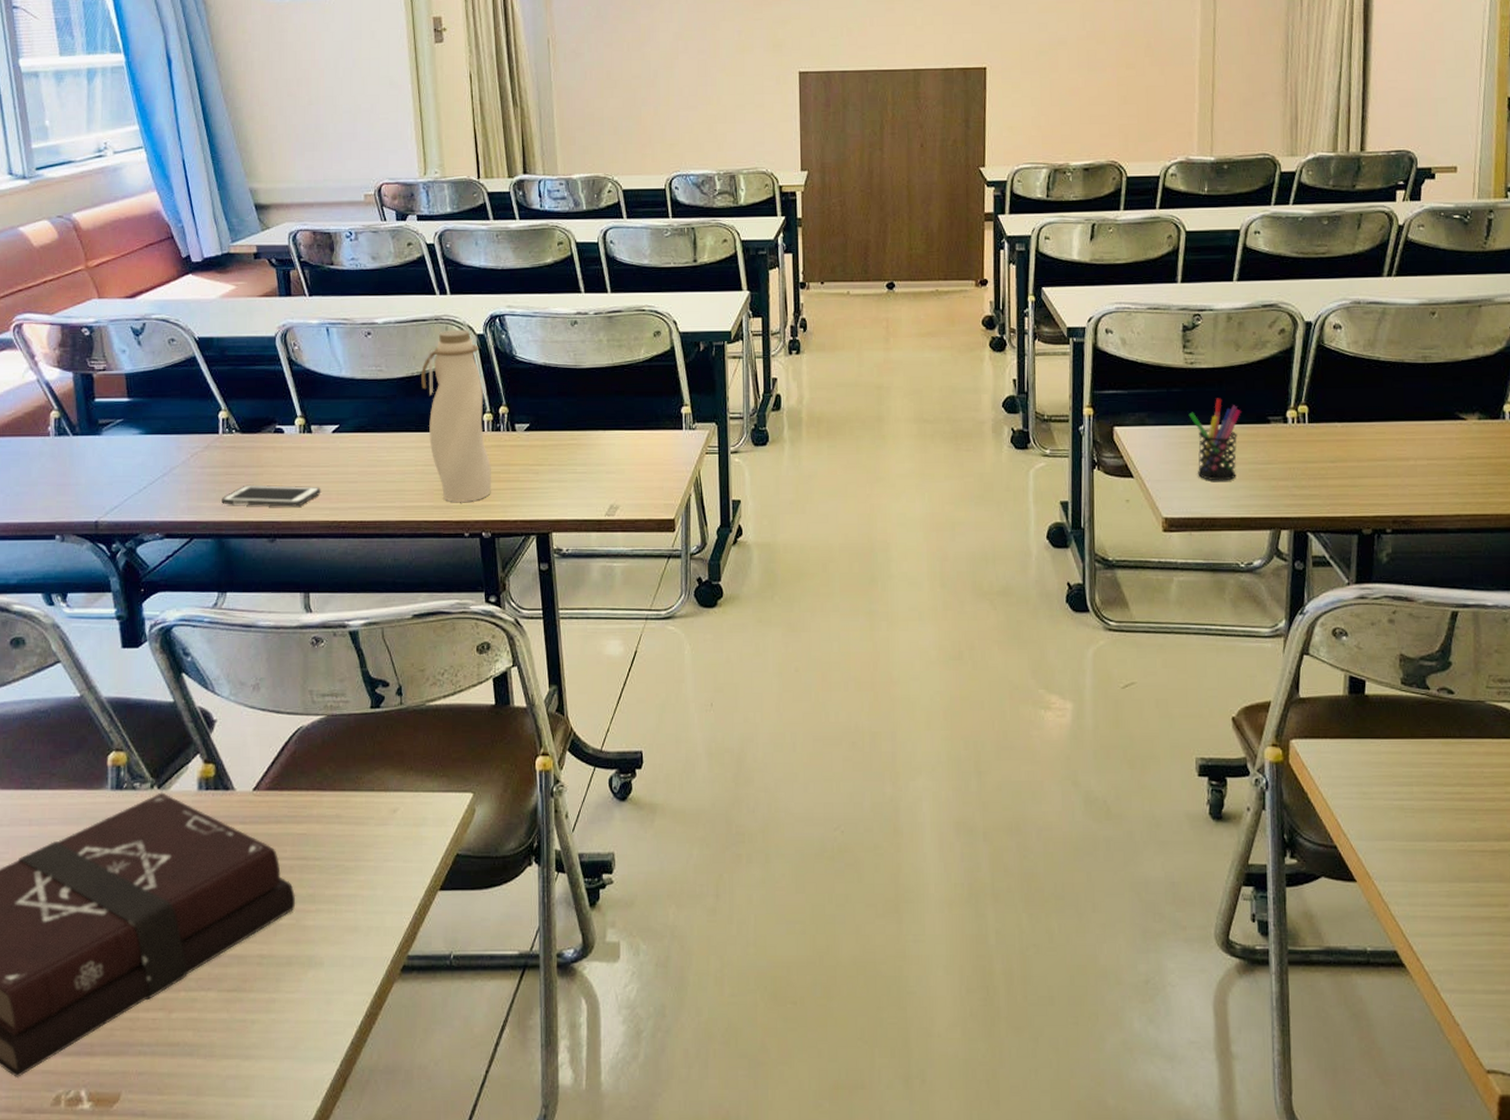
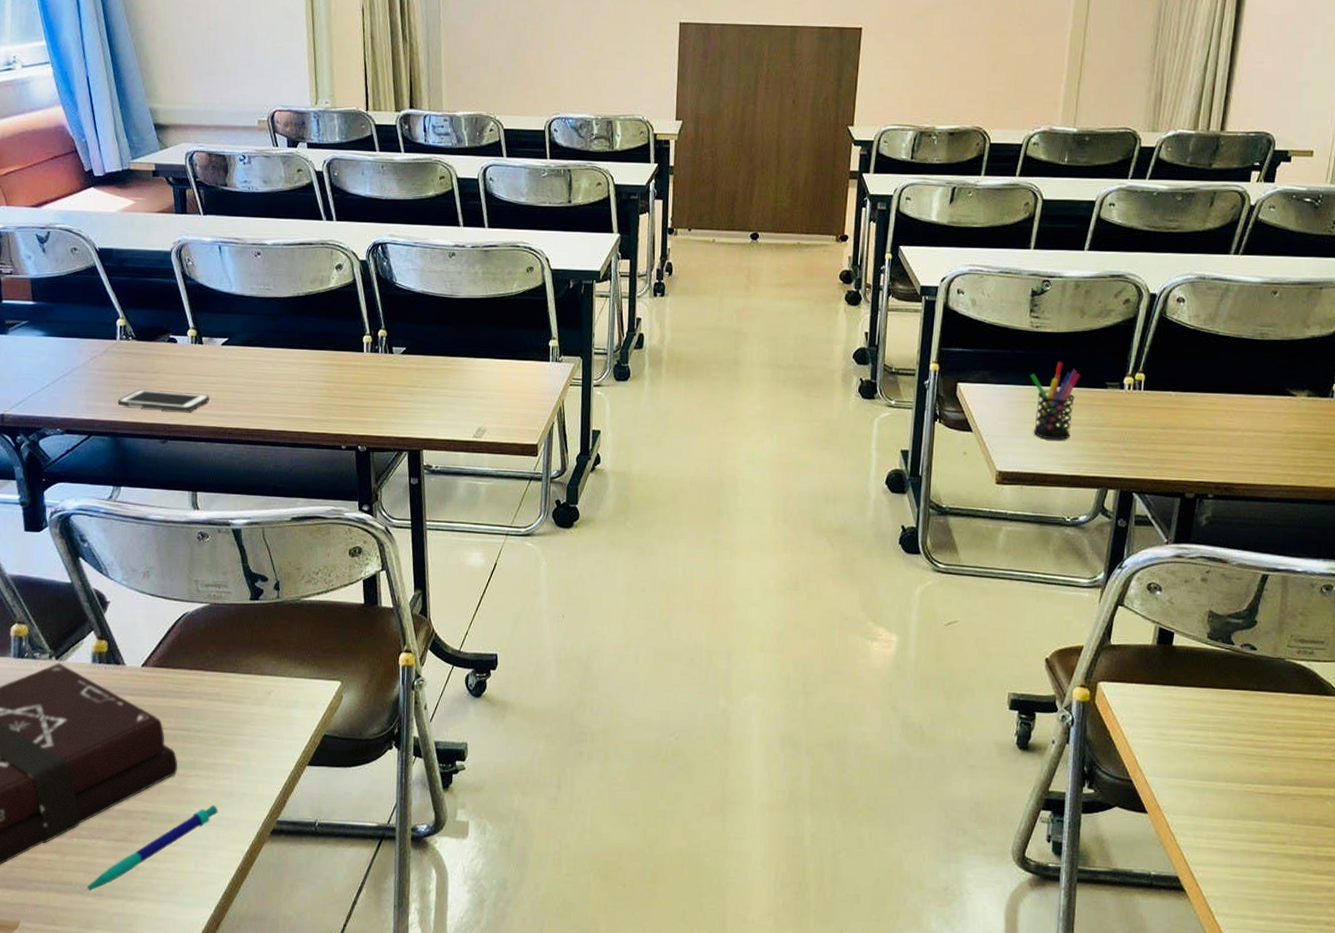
pen: none [193,943,342,1053] -> present [84,805,218,892]
water bottle: present [421,329,491,502] -> none [306,254,369,417]

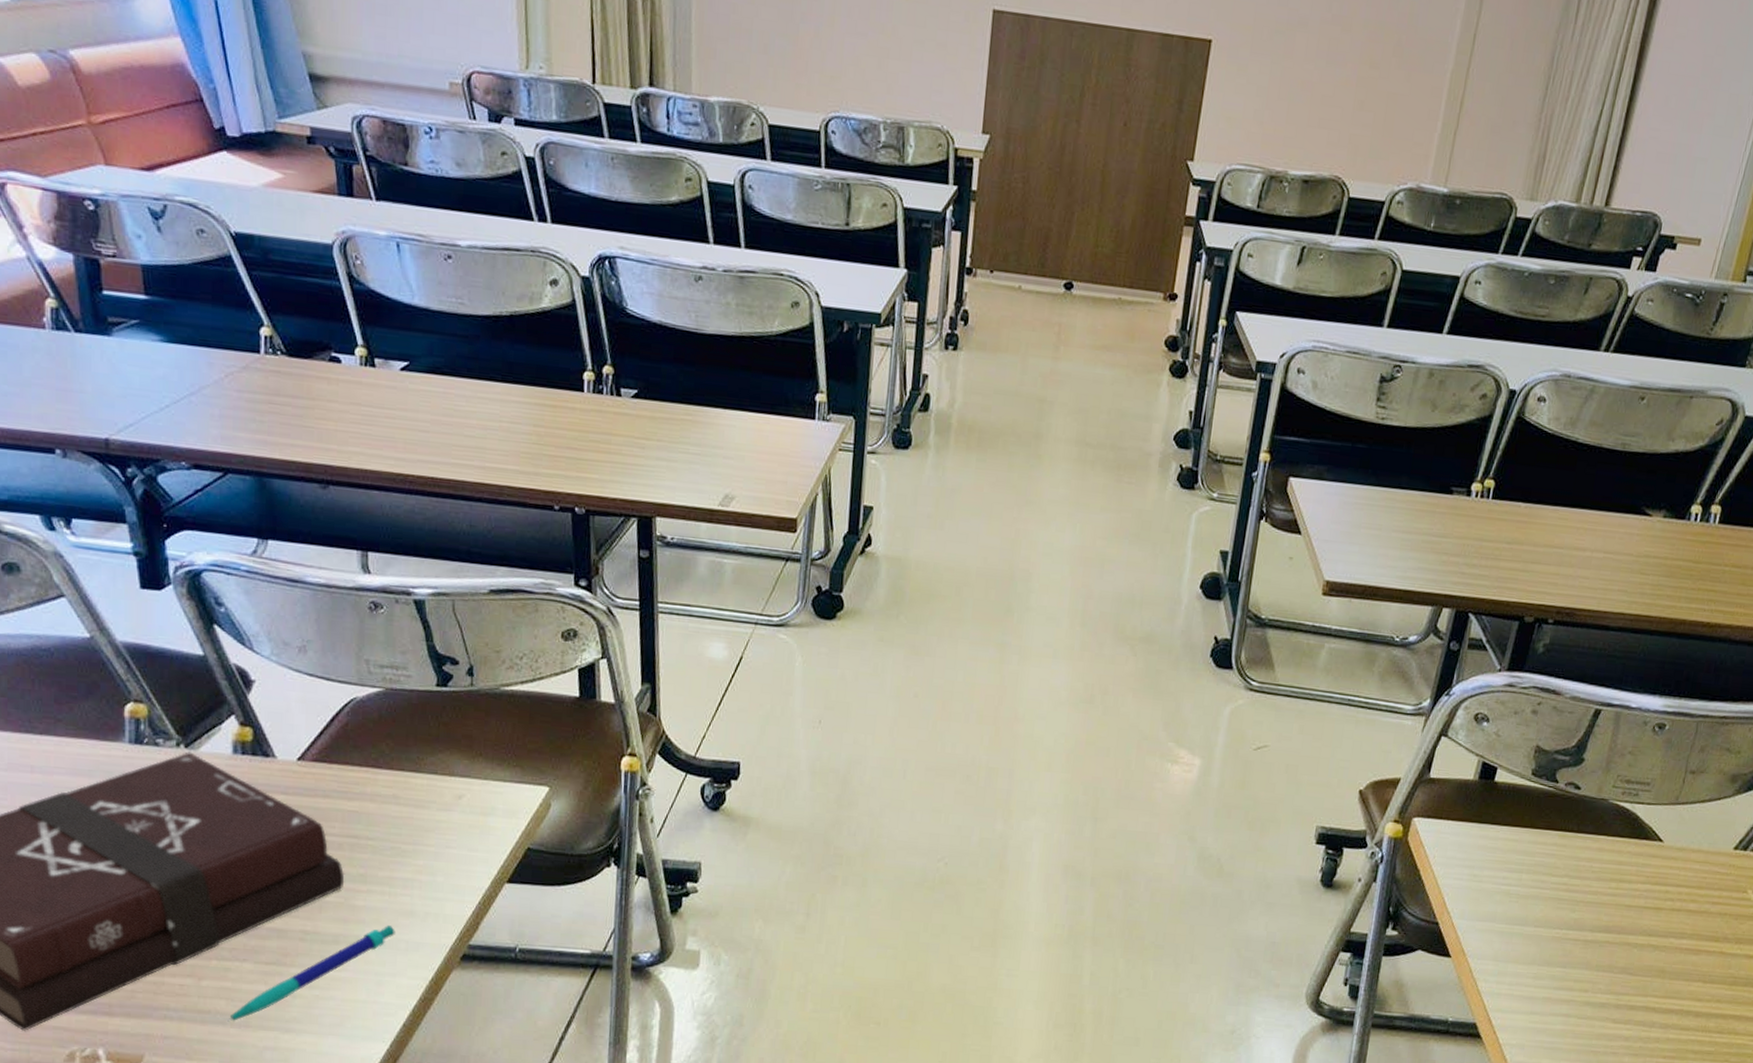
cell phone: present [118,389,210,412] -> none [263,418,385,452]
pen holder: present [1030,361,1081,440] -> none [1369,460,1425,550]

